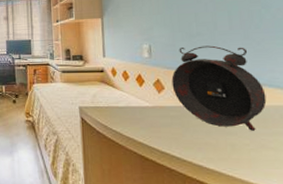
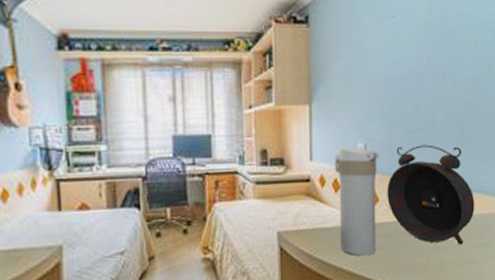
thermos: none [123,47,164,131] -> present [334,146,379,256]

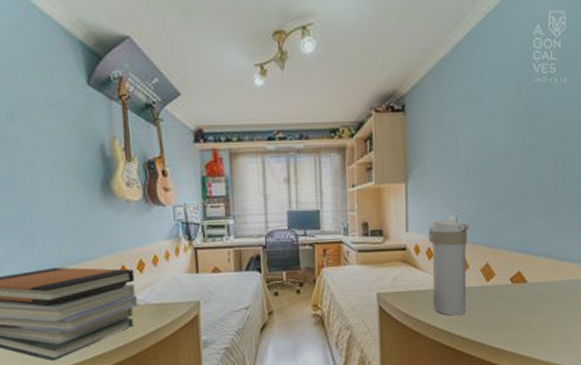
alarm clock: present [387,144,475,245] -> none [477,217,562,308]

